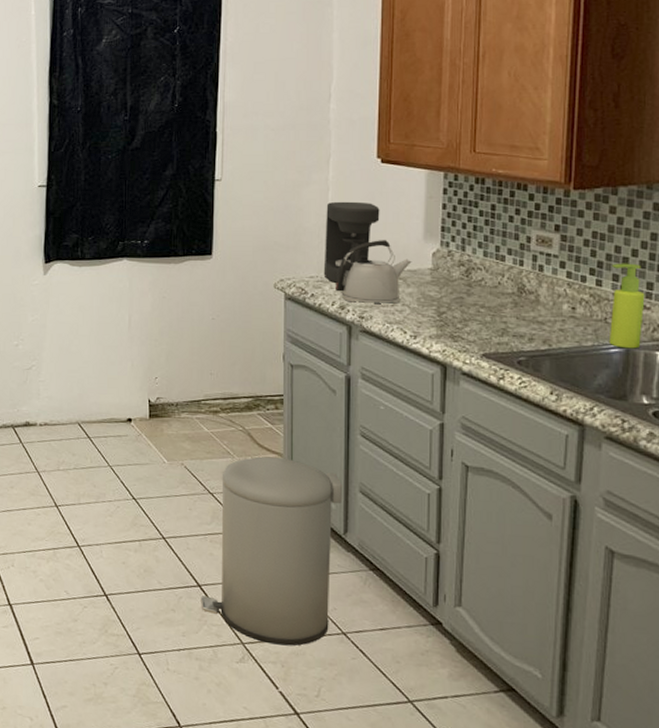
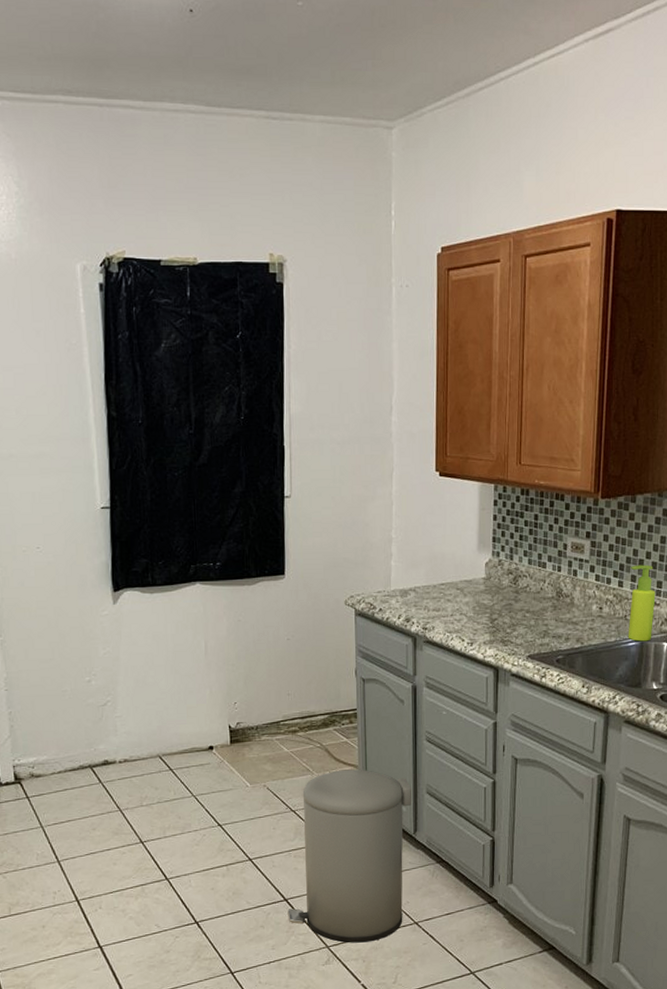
coffee maker: present [323,201,380,284] -> none [390,515,439,598]
kettle: present [336,240,412,305] -> none [401,552,468,615]

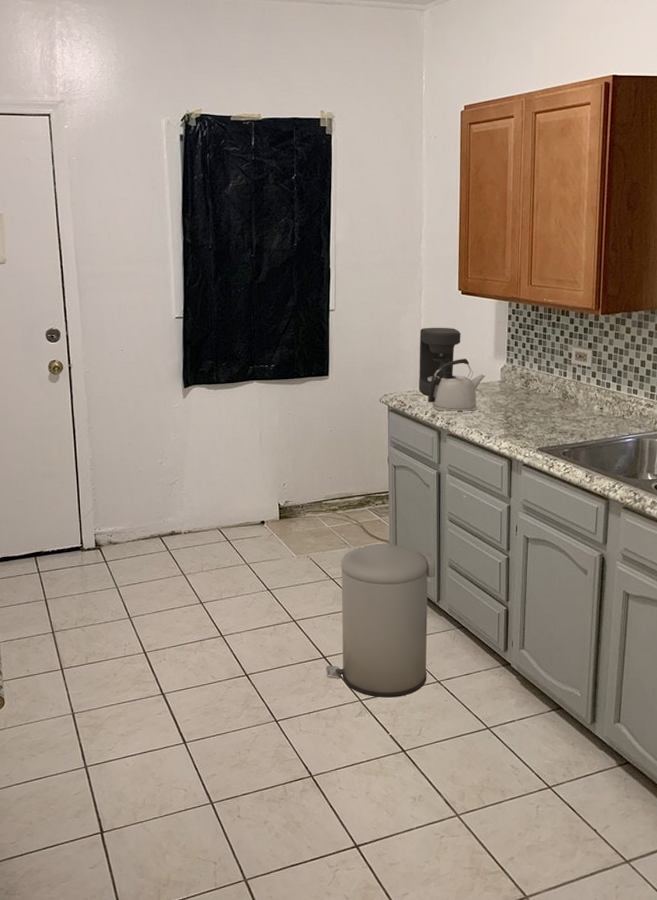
coffee maker: none [390,515,439,598] -> present [418,327,461,397]
kettle: none [401,552,468,615] -> present [428,359,486,412]
soap dispenser: present [628,564,656,642] -> none [625,371,650,438]

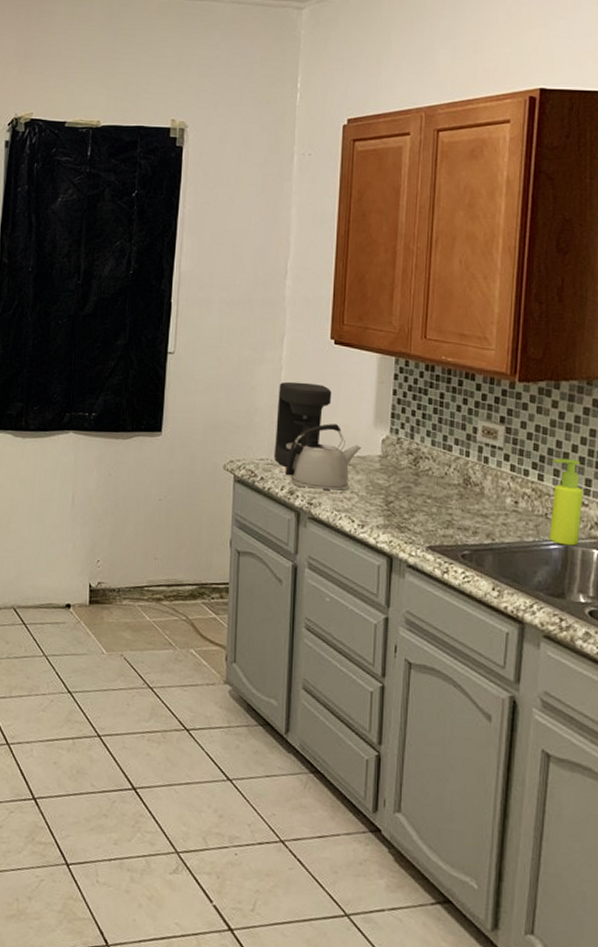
pedal bin: present [326,544,435,698] -> none [135,648,285,855]
soap dispenser: none [625,371,650,438] -> present [549,458,584,546]

